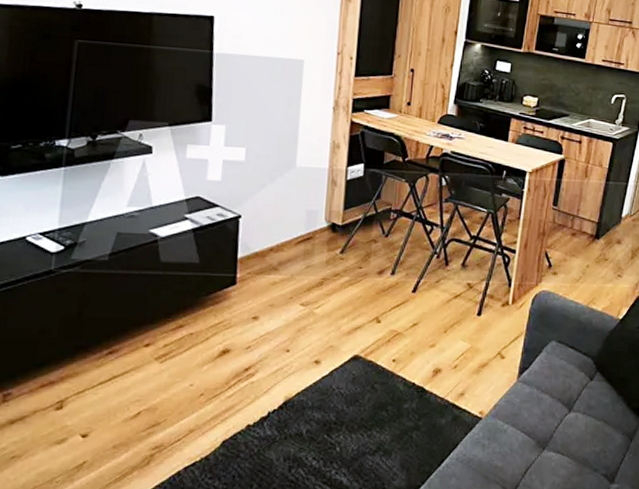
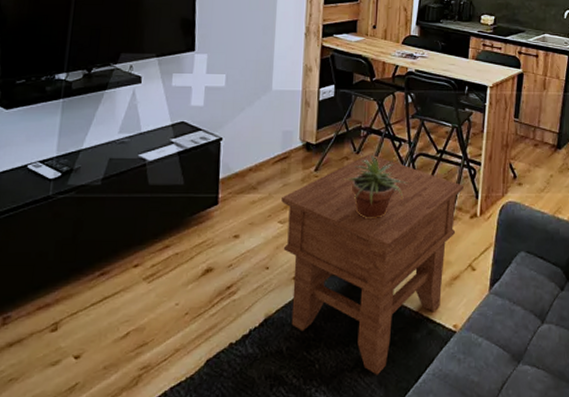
side table: none [304,237,496,459] -> present [281,154,463,375]
potted plant: none [369,239,440,305] -> present [342,155,409,220]

